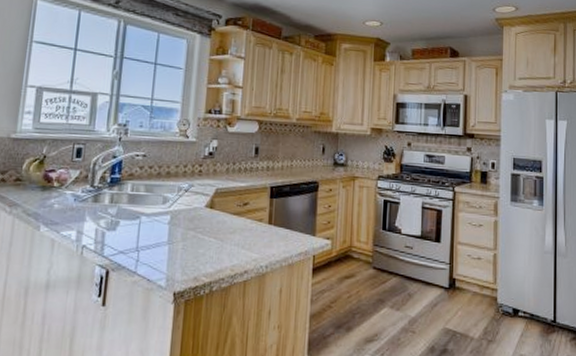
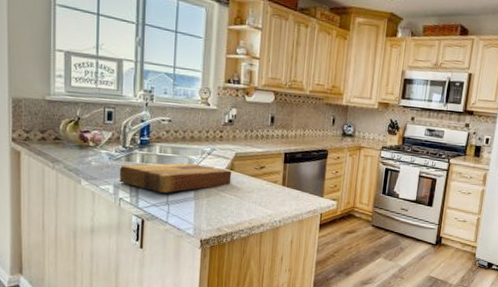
cutting board: none [83,202,212,237] -> present [119,163,232,193]

